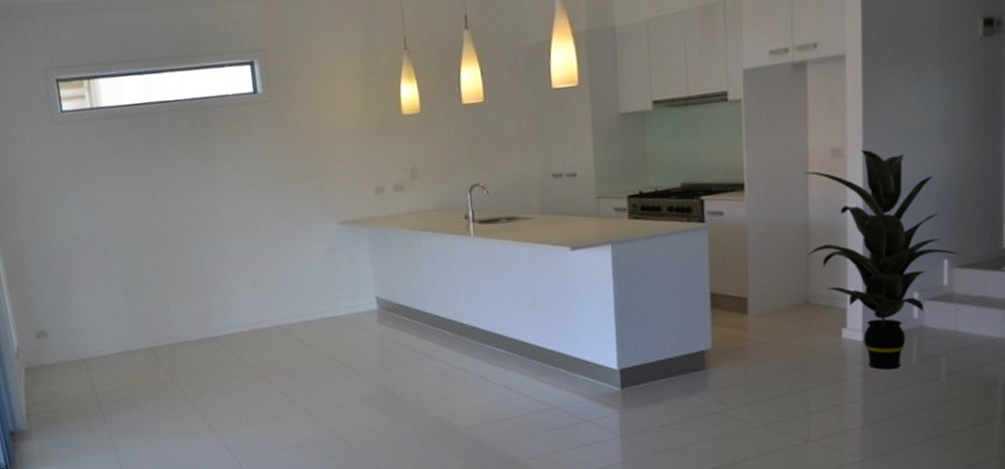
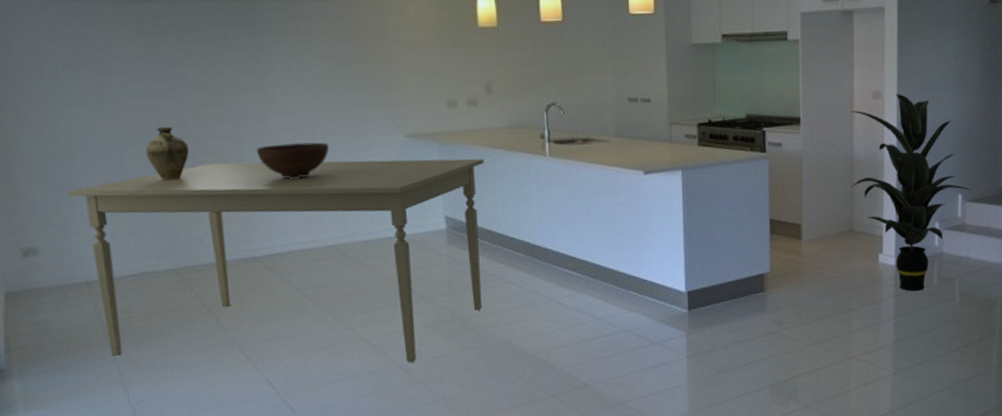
dining table: none [66,241,413,435] -> present [67,159,484,363]
jug: none [124,224,157,271] -> present [146,126,189,180]
fruit bowl: none [210,232,272,267] -> present [256,142,329,179]

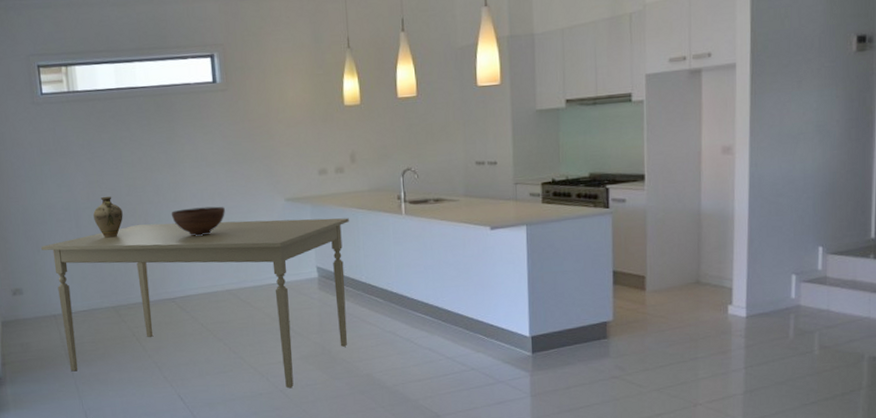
indoor plant: present [850,93,972,292] -> none [698,147,835,343]

